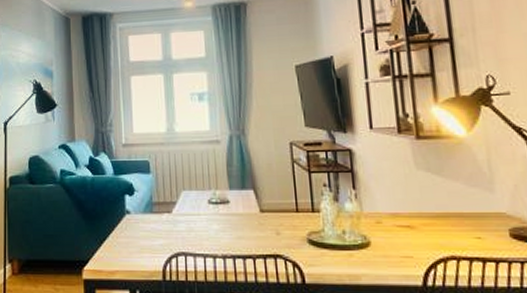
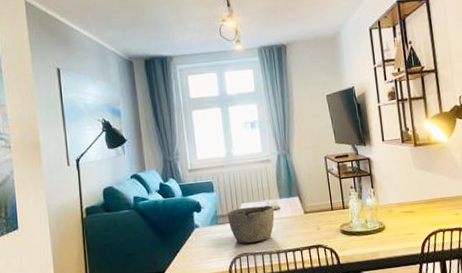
bowl: none [164,195,222,241] -> present [227,205,275,244]

